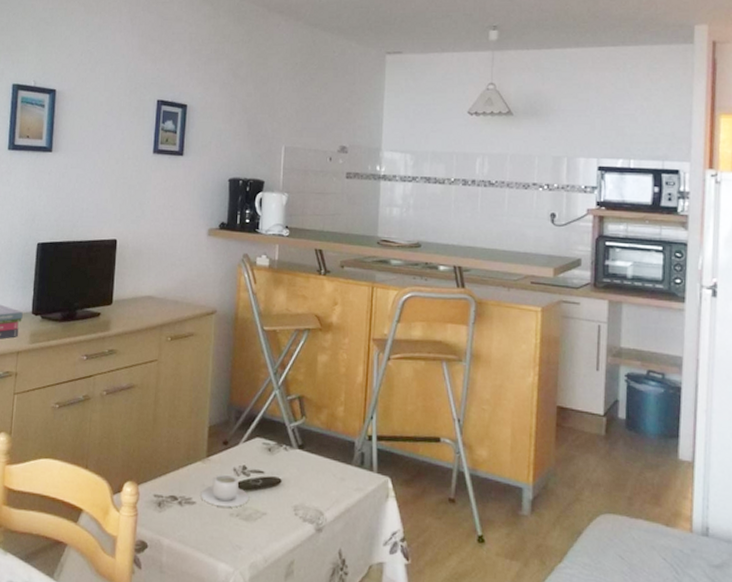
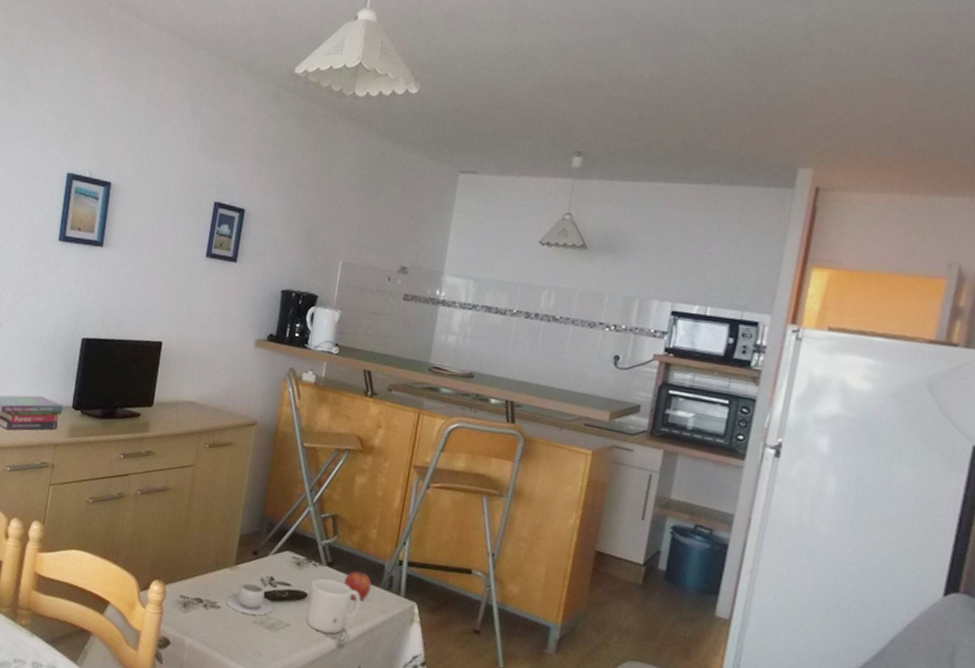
mug: none [283,462,334,519] -> present [306,578,361,634]
fruit: none [317,450,344,481] -> present [344,570,372,600]

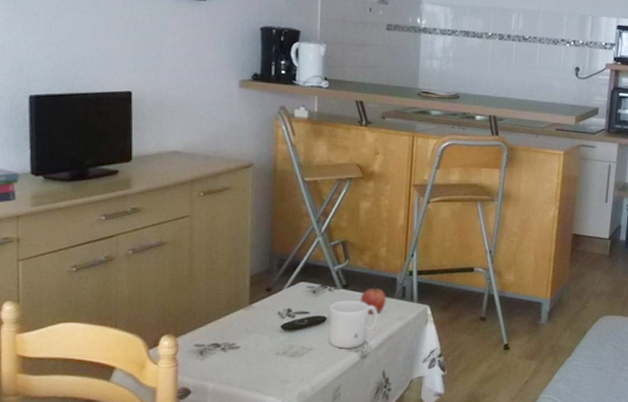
teacup: present [226,582,275,615] -> none [245,318,296,348]

